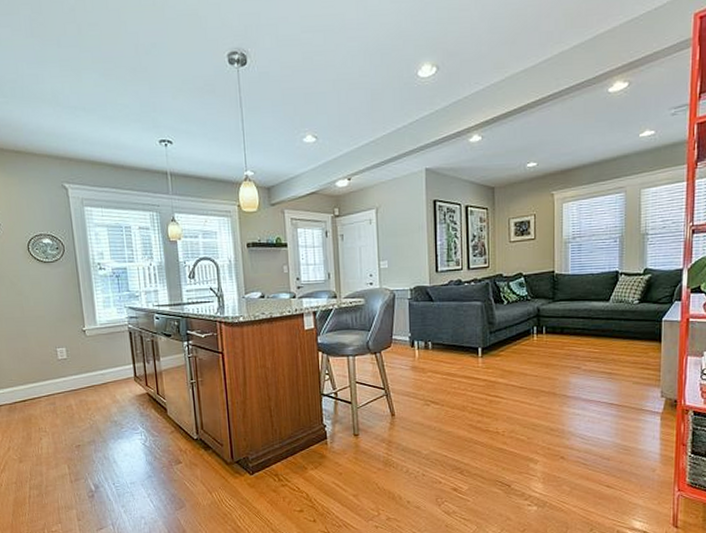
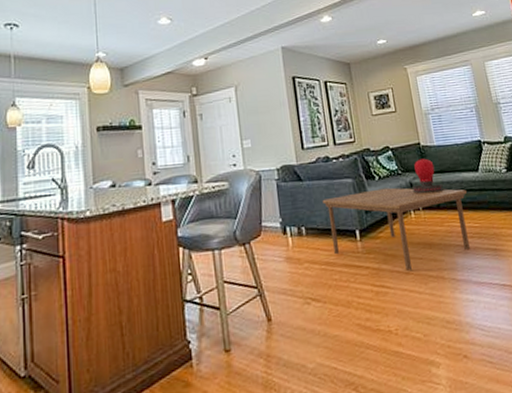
coffee table: none [450,312,593,385] -> present [322,187,470,271]
decorative sculpture: none [539,286,570,320] -> present [412,158,444,194]

